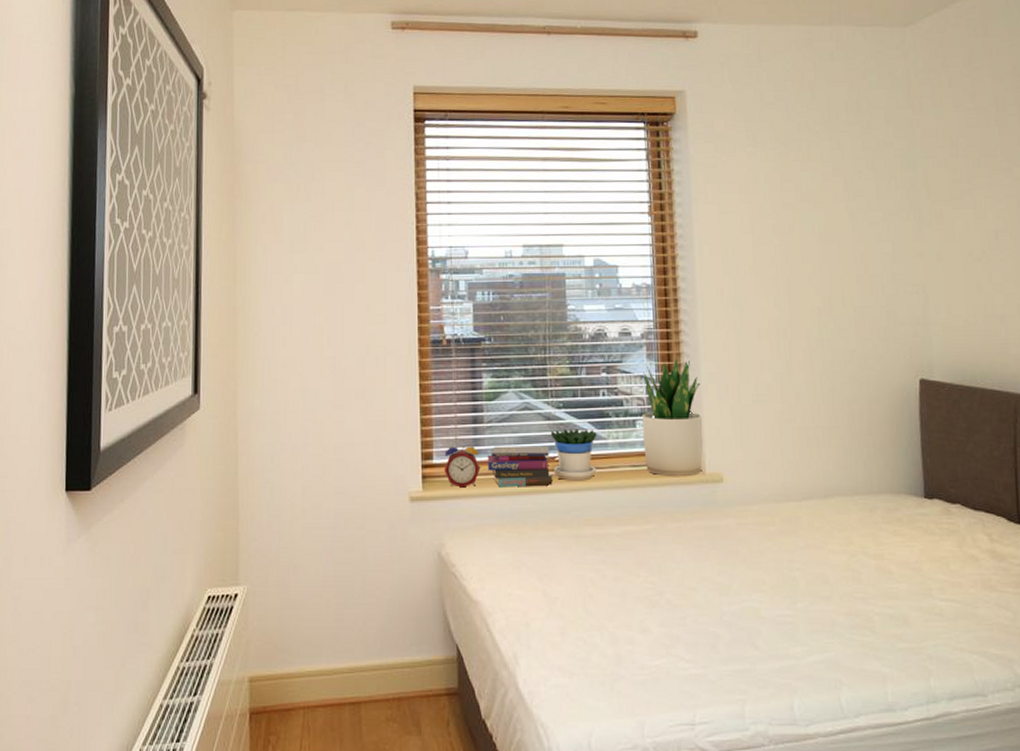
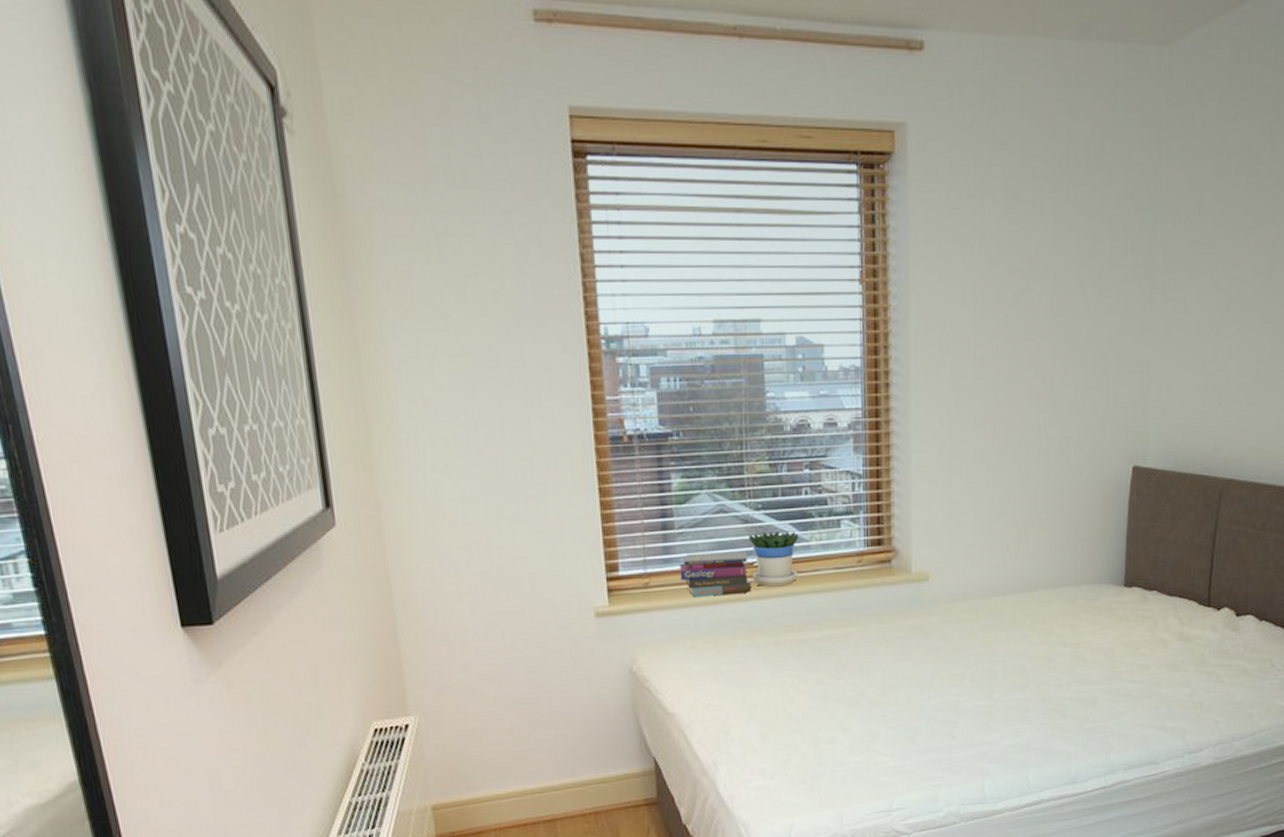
alarm clock: present [444,438,480,488] -> none [631,547,671,600]
planter: present [642,357,703,477] -> none [848,449,909,578]

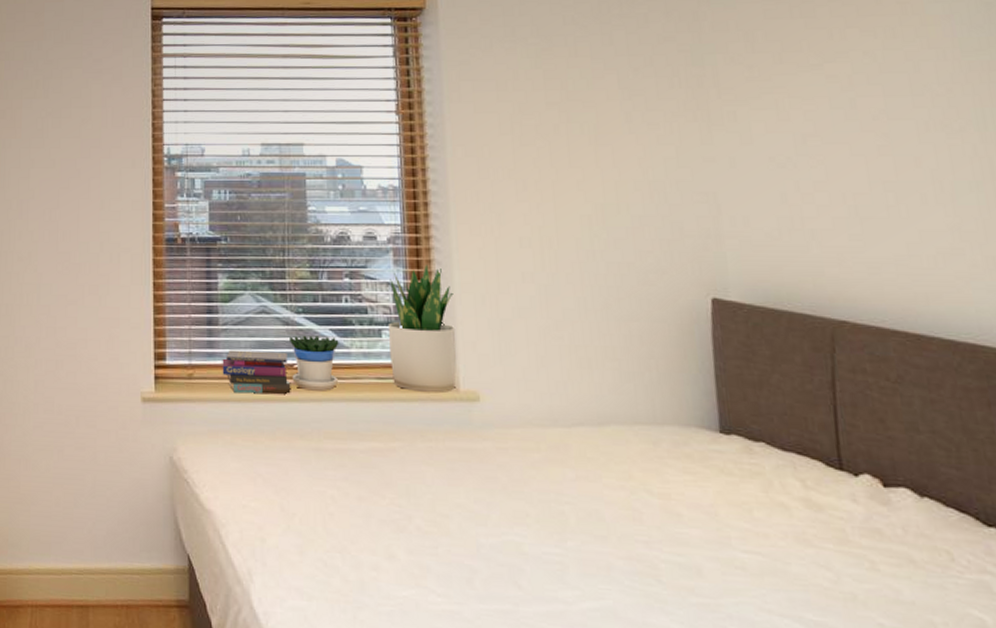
planter: none [848,449,909,578] -> present [389,264,456,394]

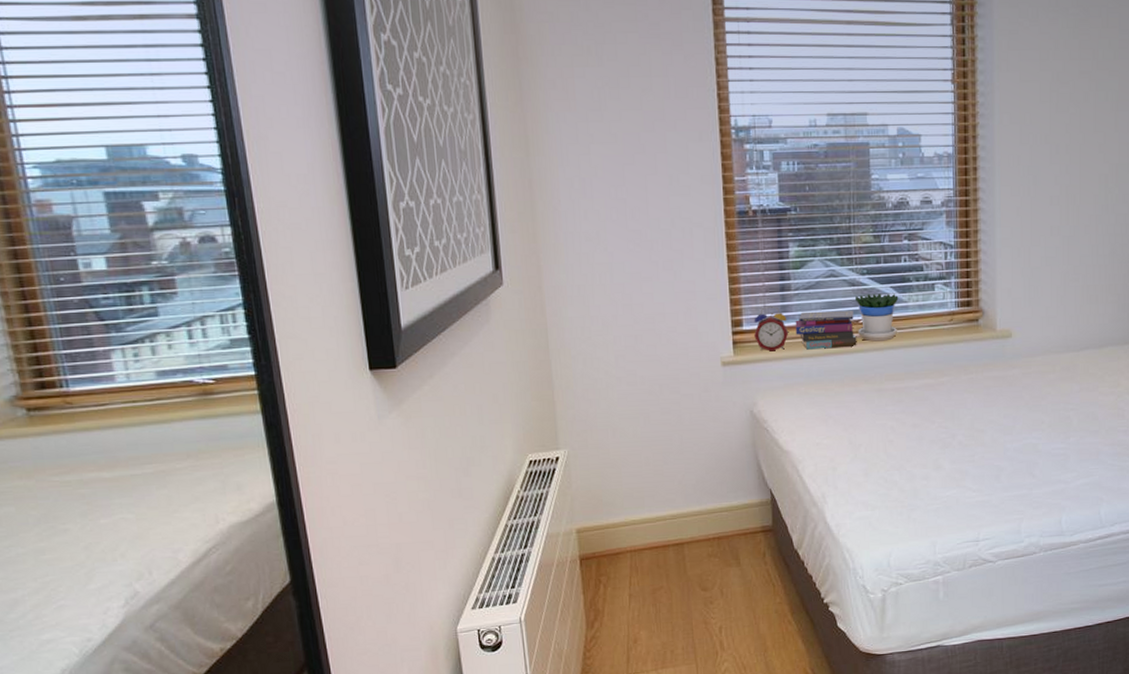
alarm clock: none [178,340,214,391] -> present [754,305,788,352]
planter: present [389,264,456,394] -> none [941,224,995,335]

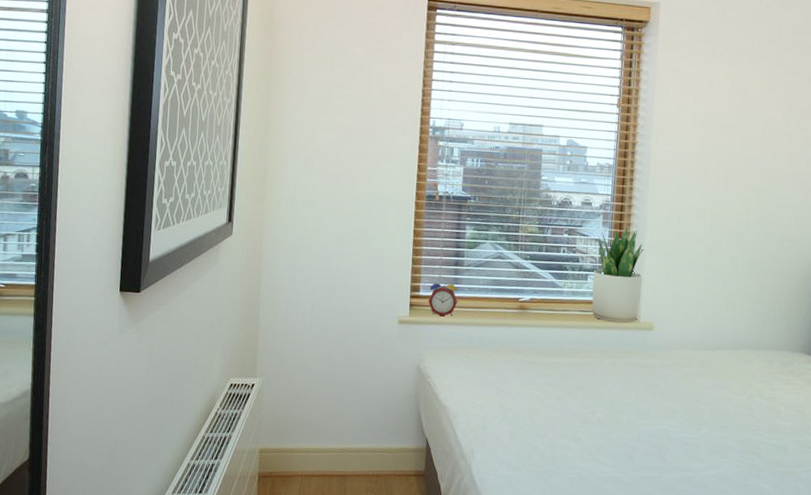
books: present [795,310,857,350] -> none [463,285,516,321]
flowerpot: present [856,293,899,342] -> none [517,276,555,320]
planter: none [941,224,995,335] -> present [592,226,643,324]

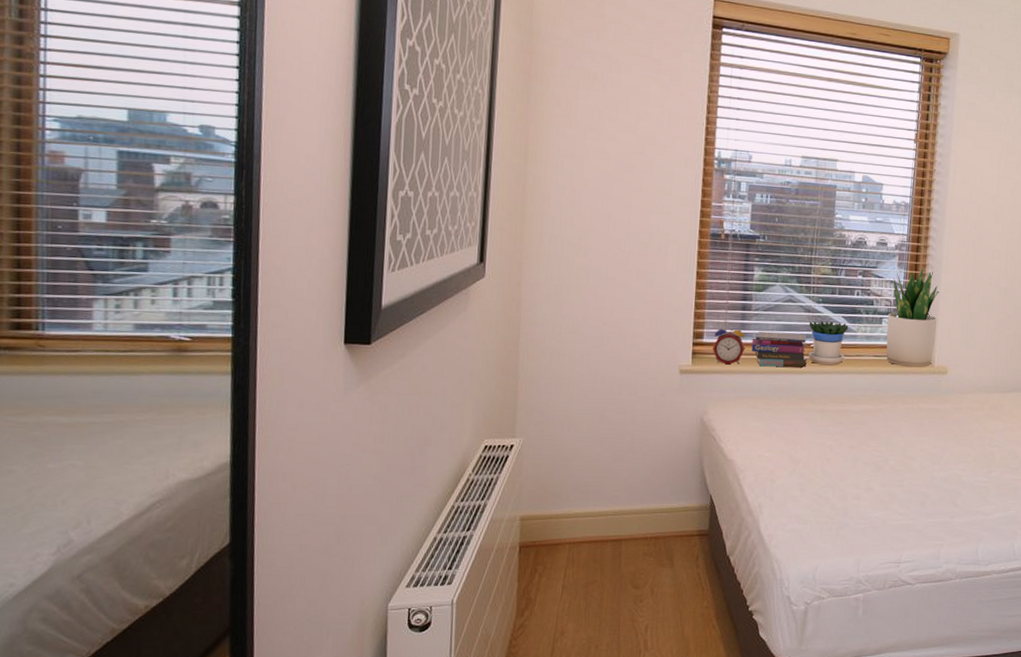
books: none [463,285,516,321] -> present [751,331,807,368]
flowerpot: none [517,276,555,320] -> present [808,321,849,366]

